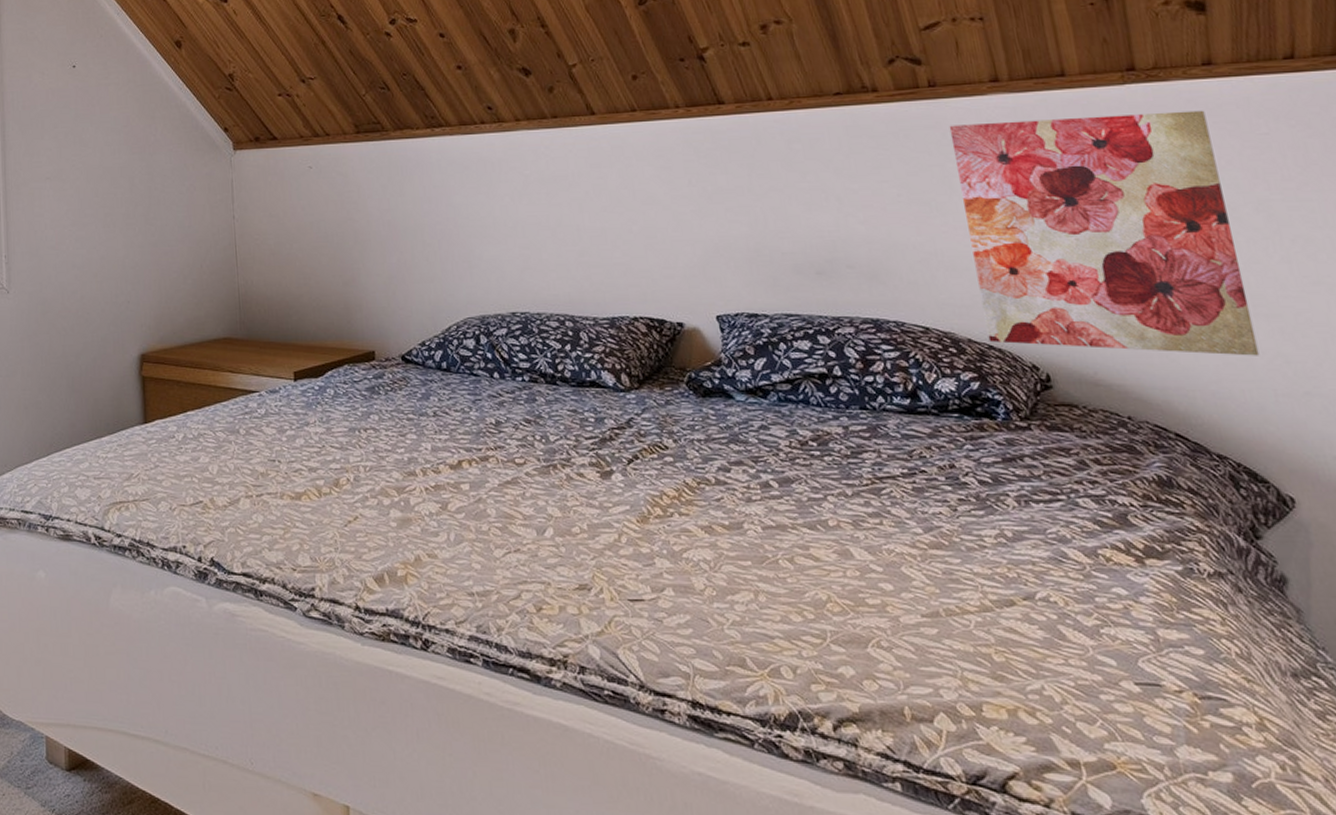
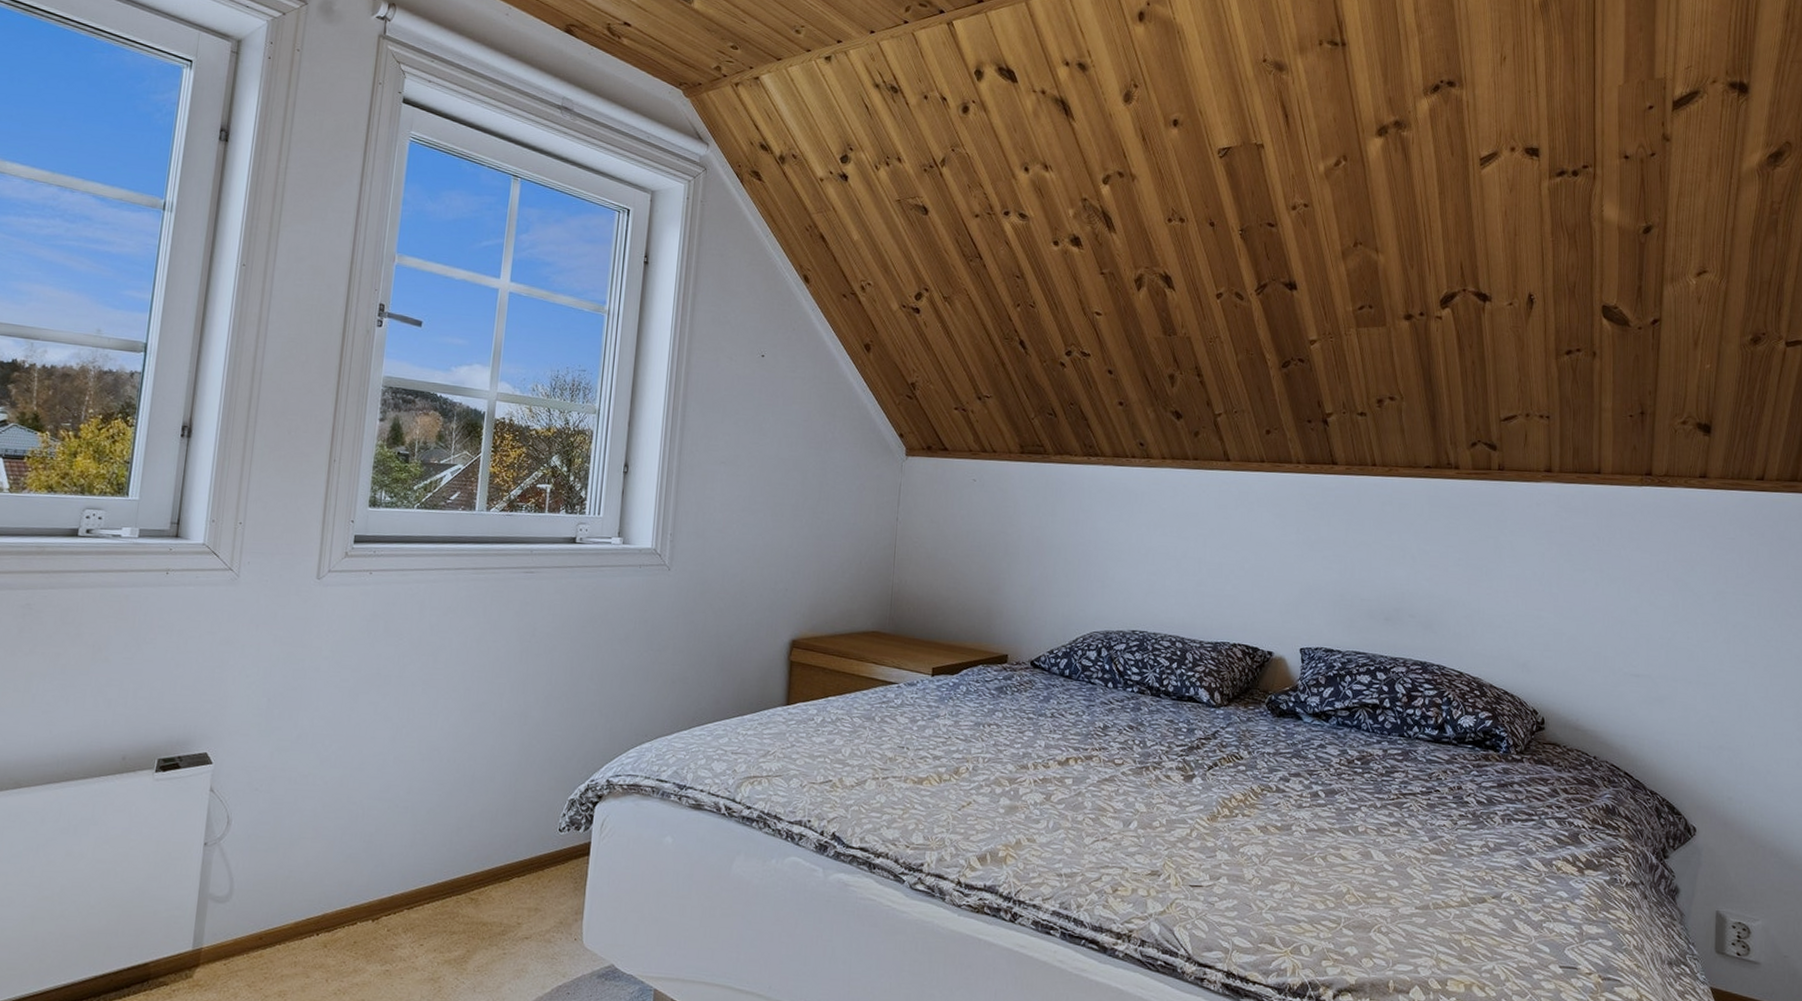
wall art: present [949,110,1260,356] -> none [1505,504,1695,715]

